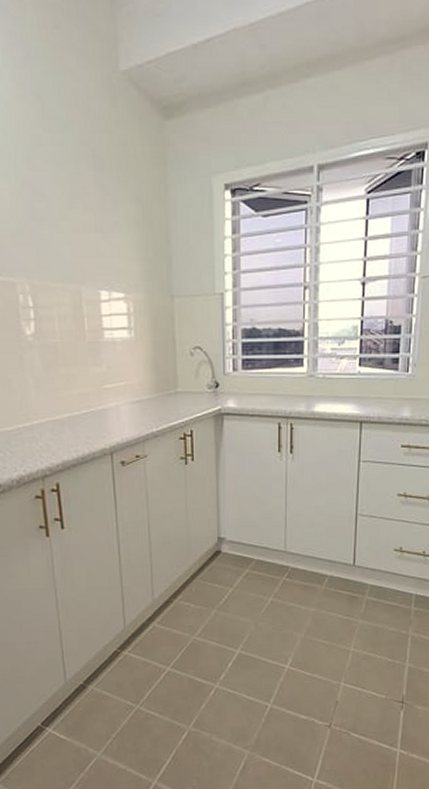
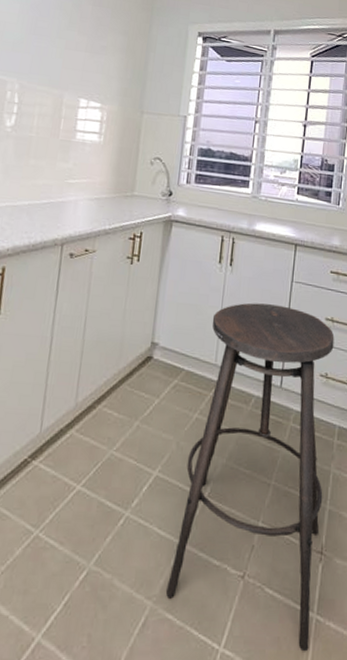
stool: none [260,487,408,777] -> present [165,303,335,652]

